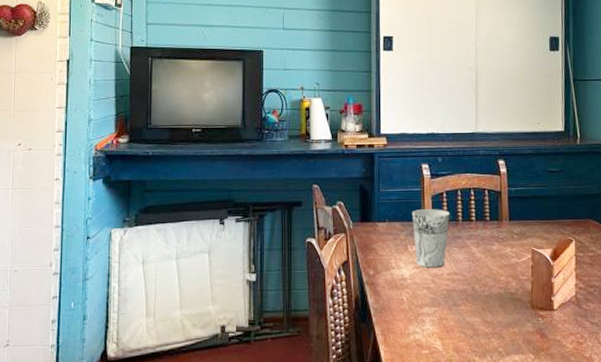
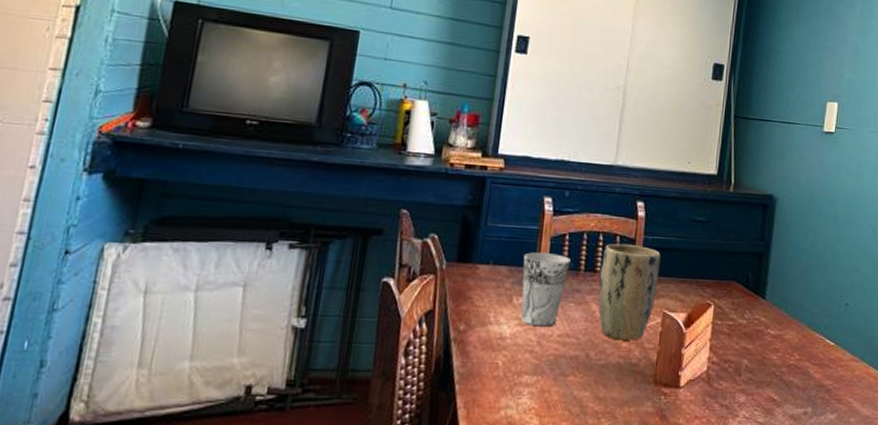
plant pot: none [475,196,525,275] -> present [598,244,661,341]

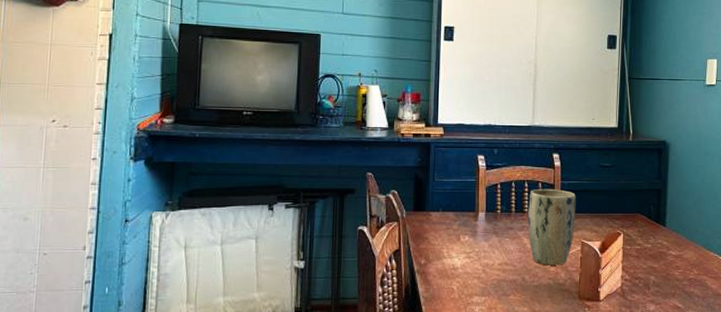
cup: present [520,252,571,327] -> none [466,200,503,258]

